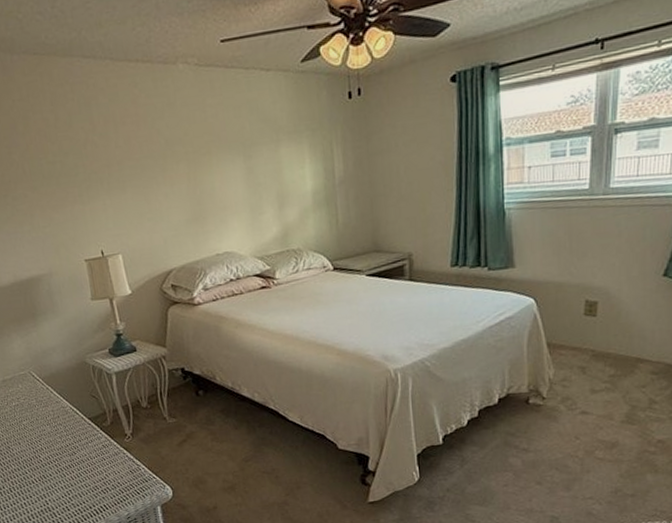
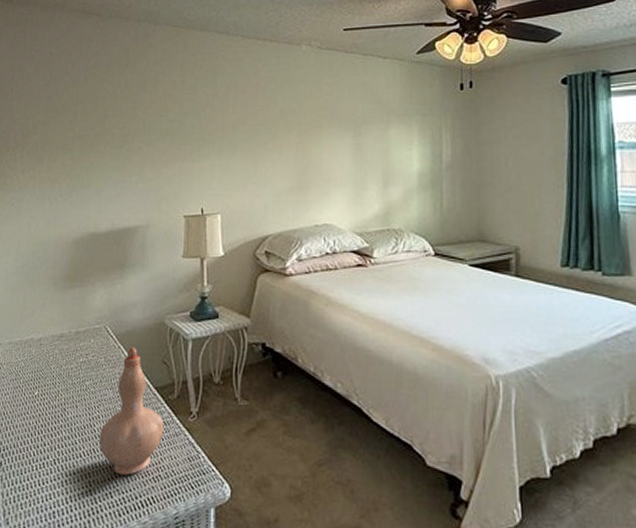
vase: none [46,387,105,492] -> present [99,347,164,475]

